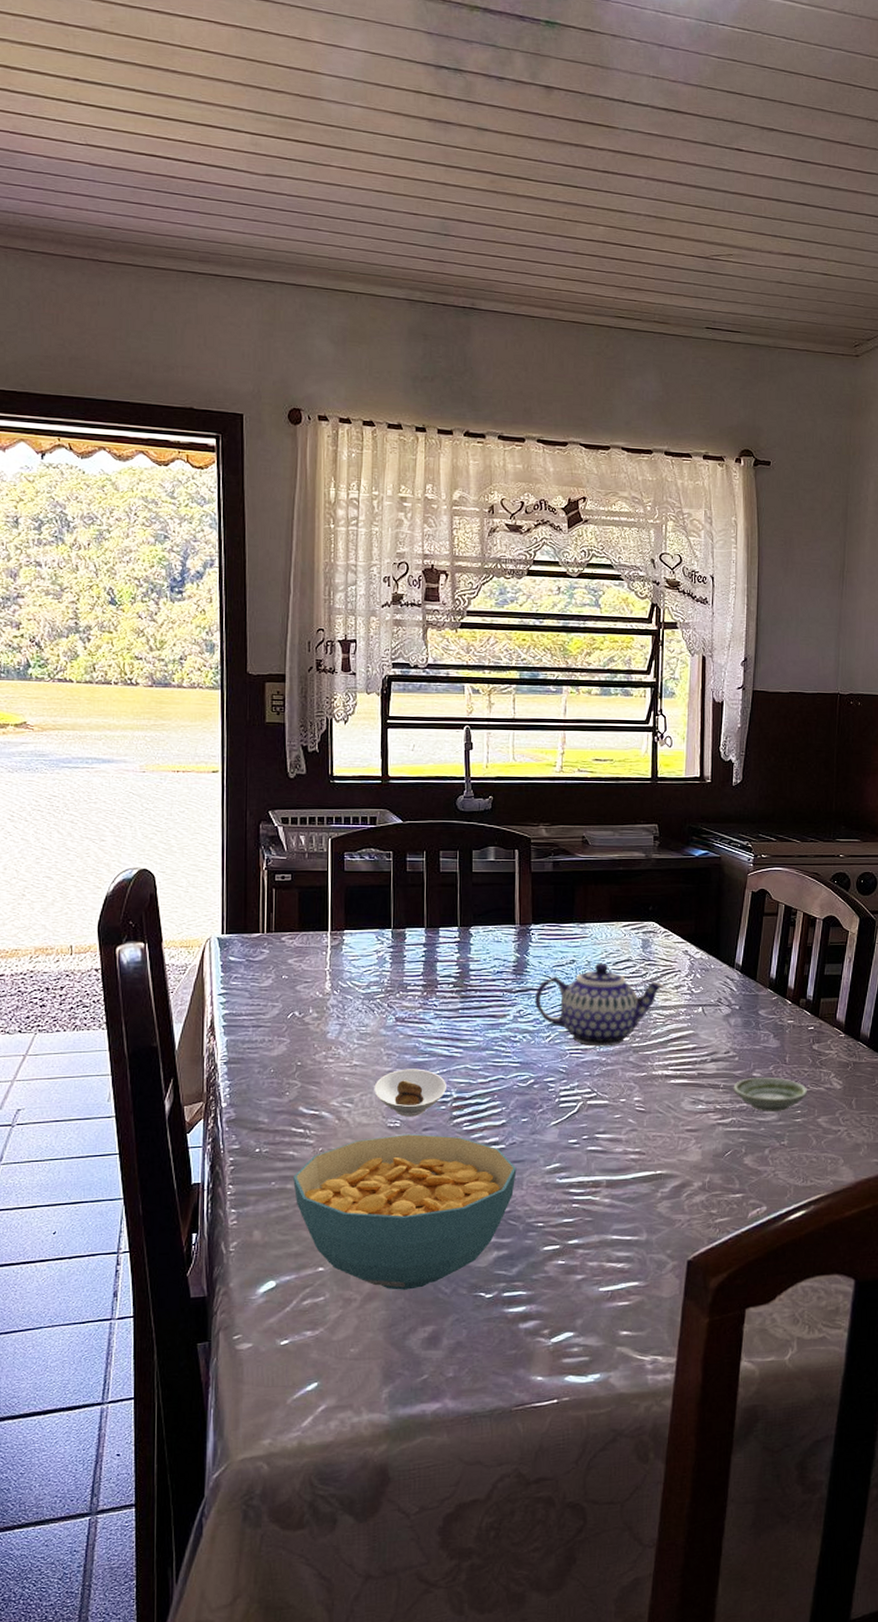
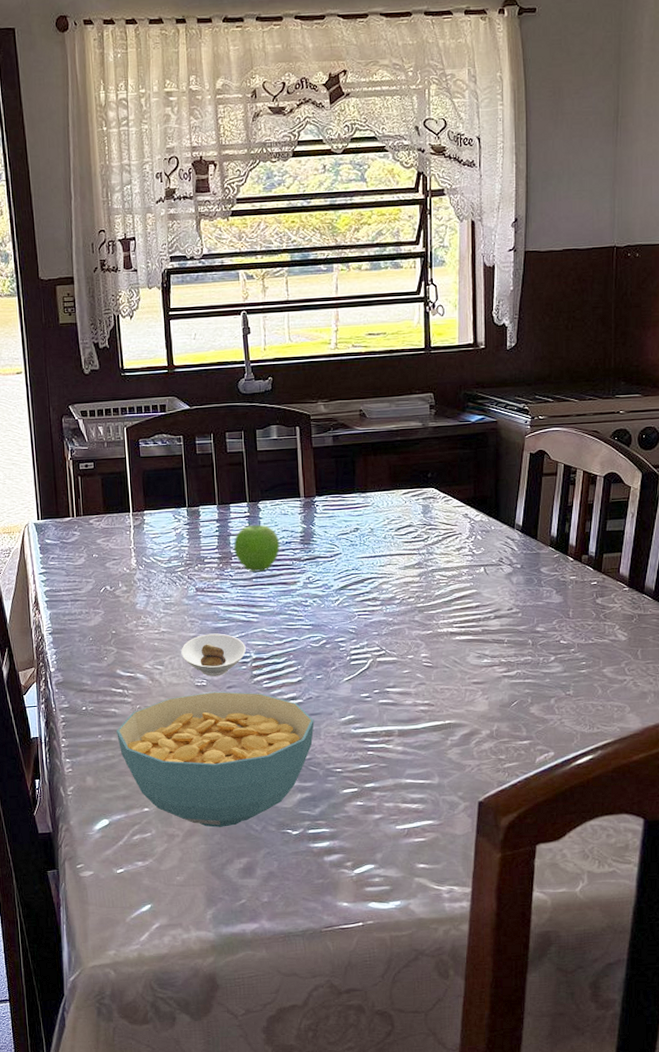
fruit: none [441,951,491,1003] -> present [234,524,280,572]
teapot: present [535,962,666,1047] -> none [323,529,448,608]
saucer: present [733,1077,808,1112] -> none [517,631,593,664]

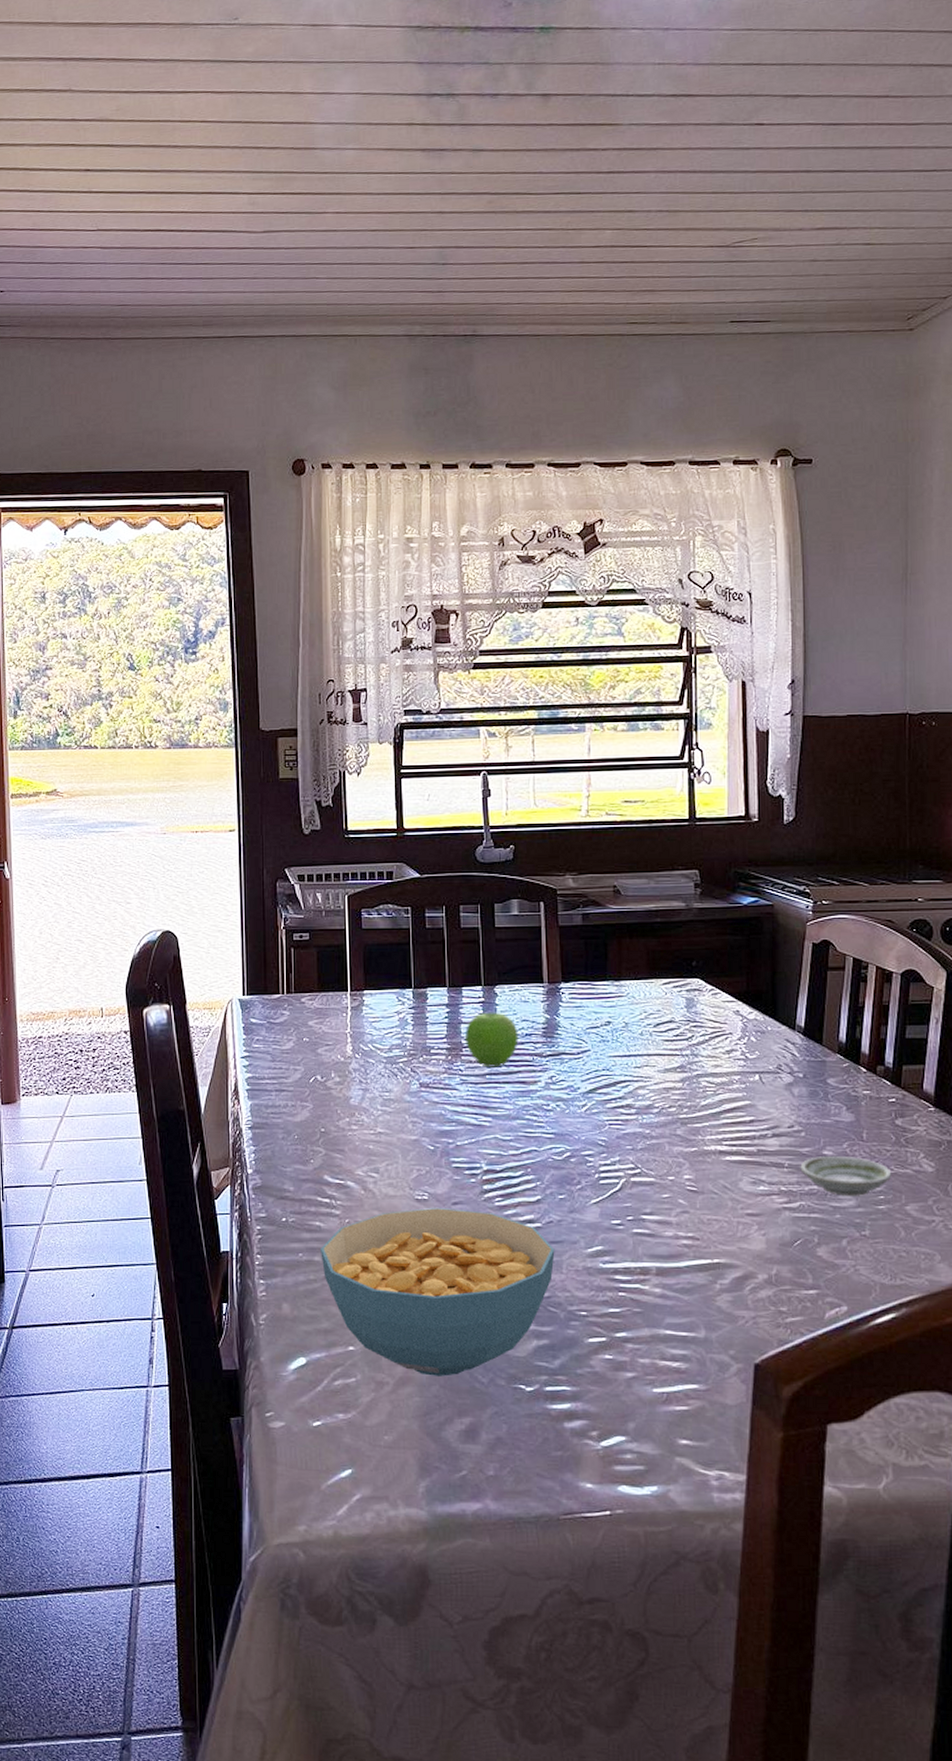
saucer: present [181,633,246,677] -> none [400,1138,476,1189]
saucer: none [517,631,593,664] -> present [800,1155,892,1196]

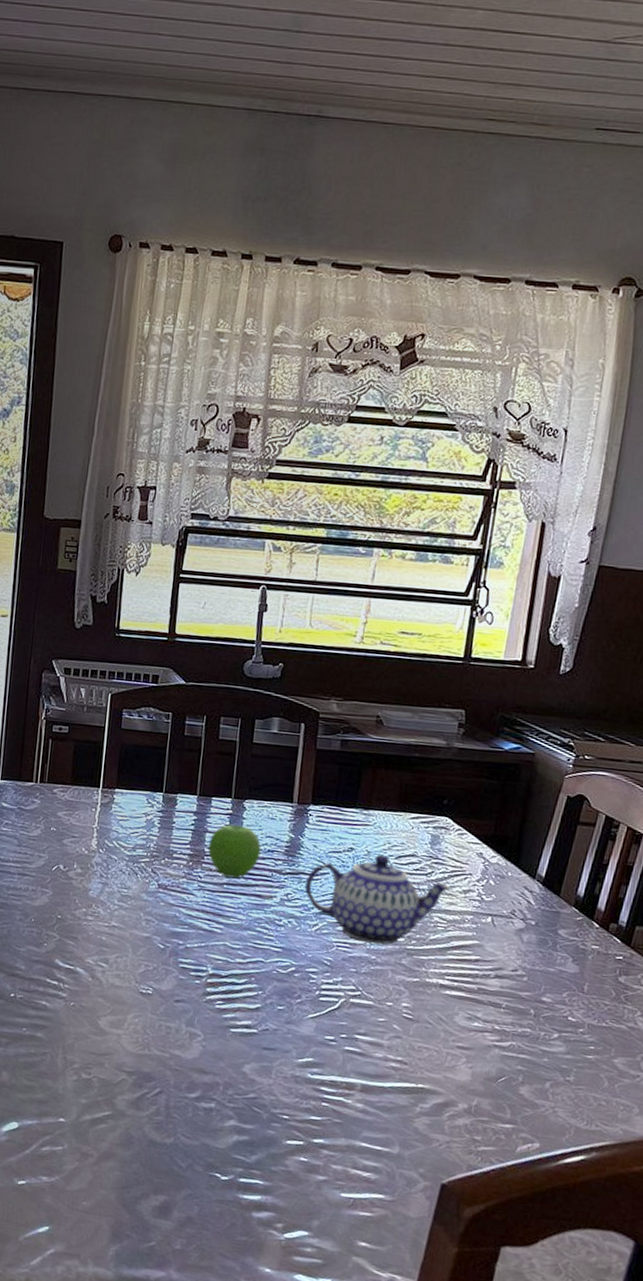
cereal bowl: present [321,1208,555,1376] -> none [43,1000,267,1157]
teapot: none [568,1024,716,1118] -> present [305,854,453,945]
saucer: present [800,1155,892,1196] -> none [516,1001,606,1044]

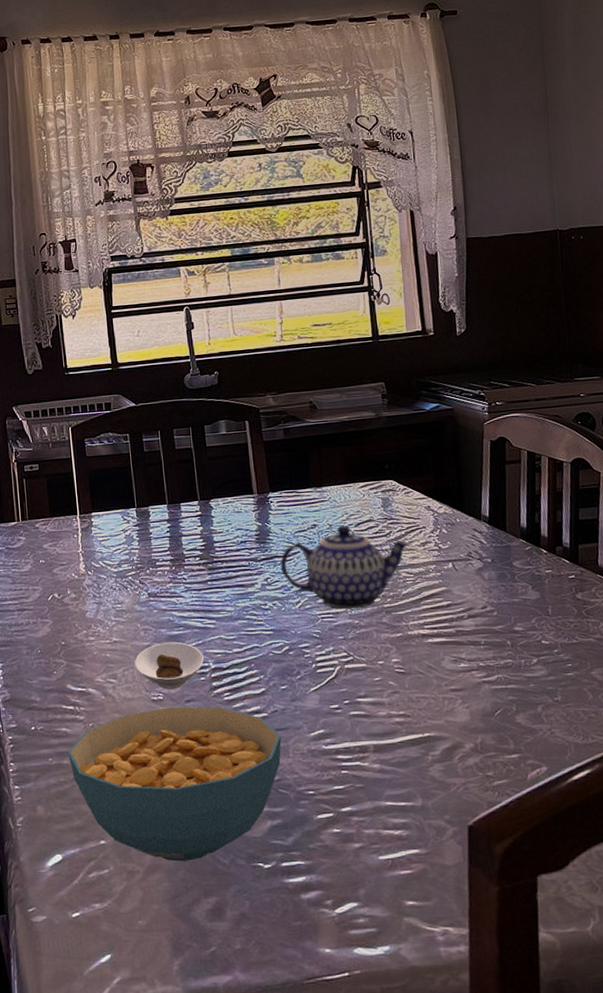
cereal bowl: none [43,1000,267,1157] -> present [68,706,282,862]
saucer: none [129,937,203,987] -> present [135,641,204,690]
fruit: present [208,824,261,879] -> none [186,523,235,575]

